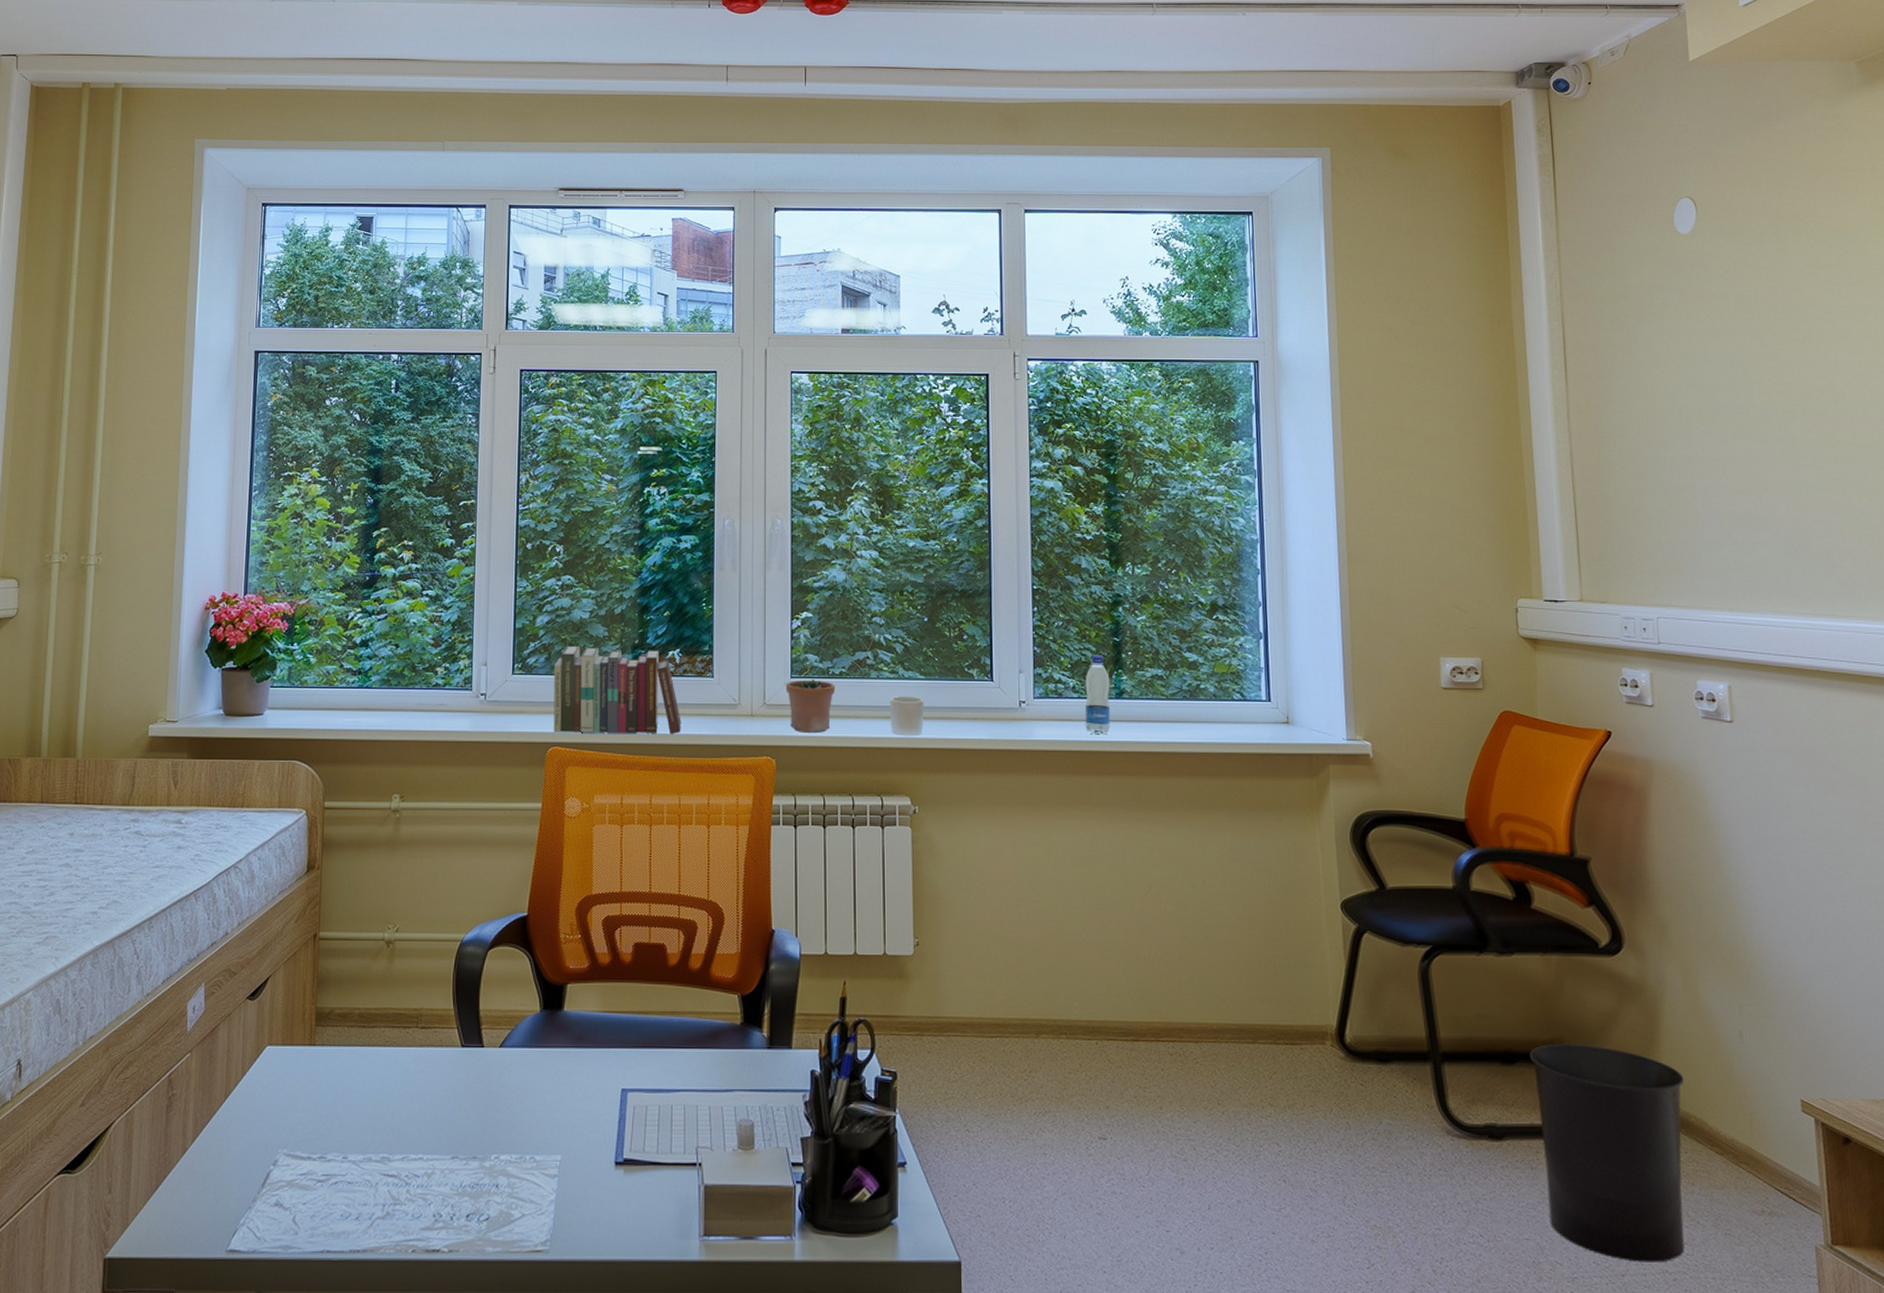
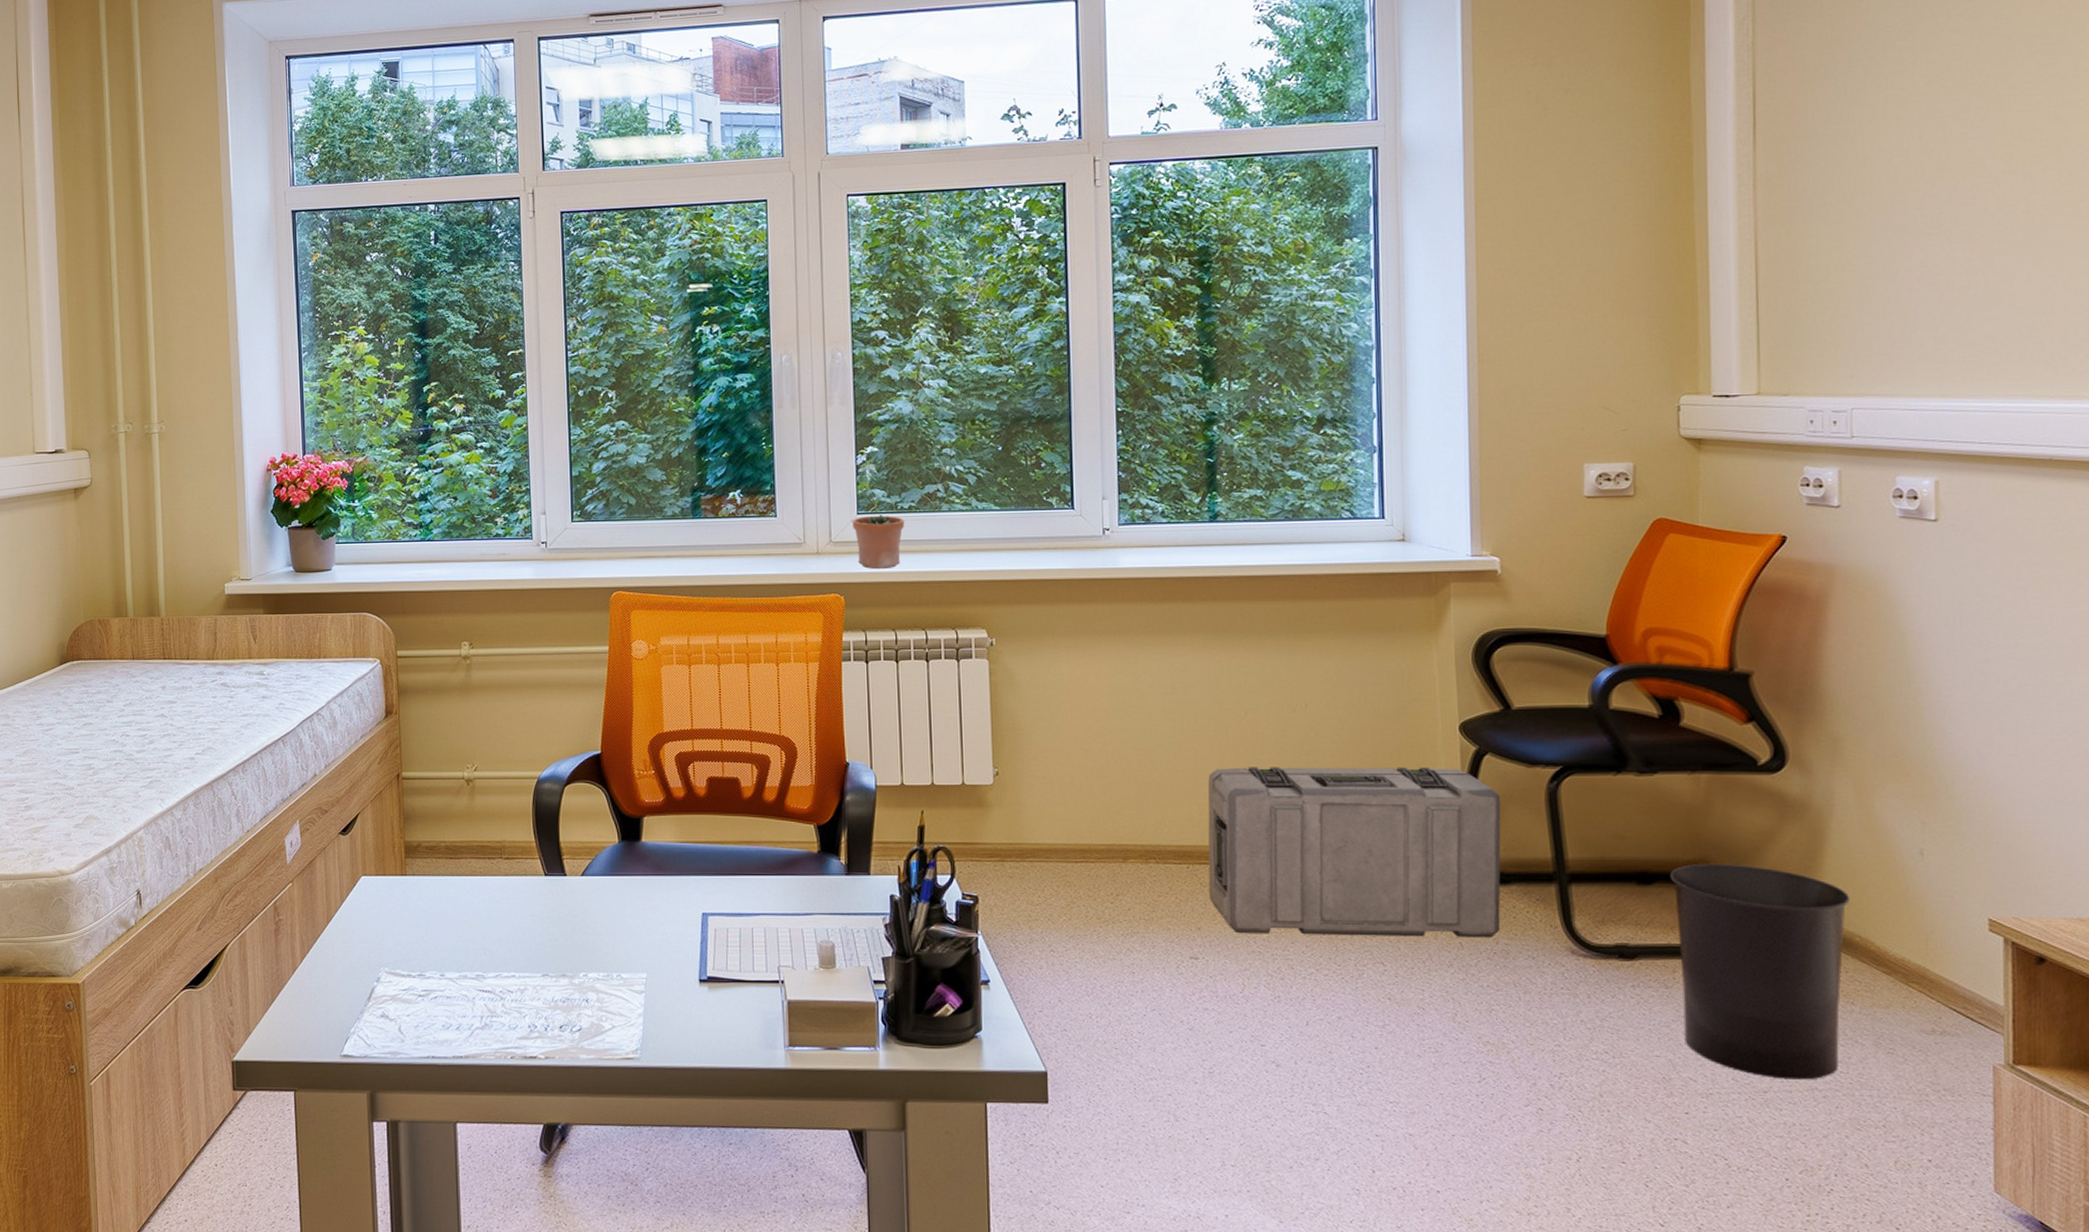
books: present [553,645,681,734] -> none [613,490,746,577]
mug: present [889,695,925,737] -> none [962,527,1000,569]
bottle: present [1084,655,1110,736] -> none [1175,477,1203,562]
suitcase: none [1115,941,1383,1118] -> present [1207,767,1501,938]

